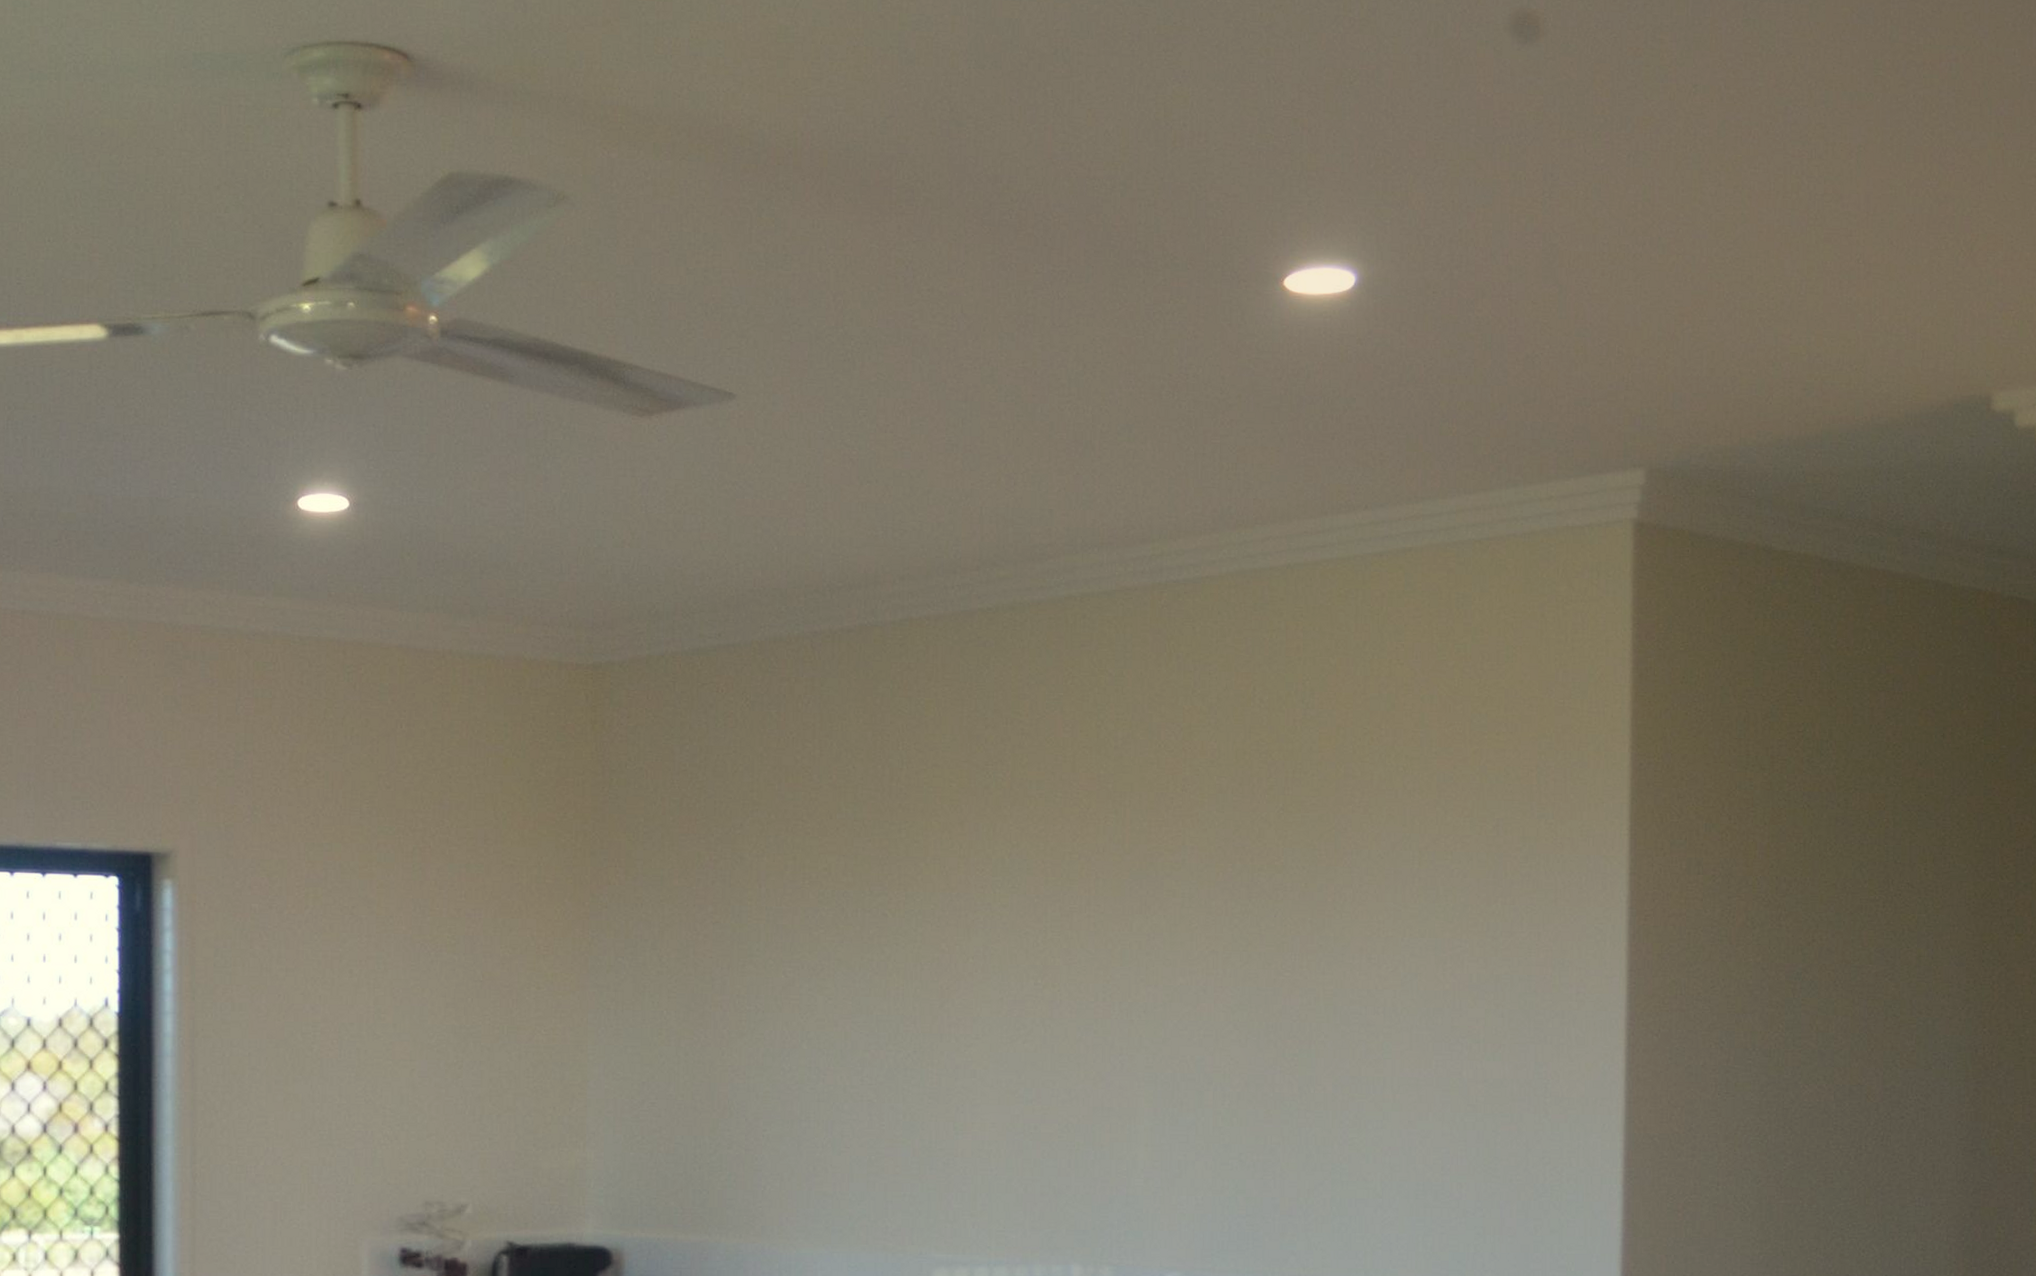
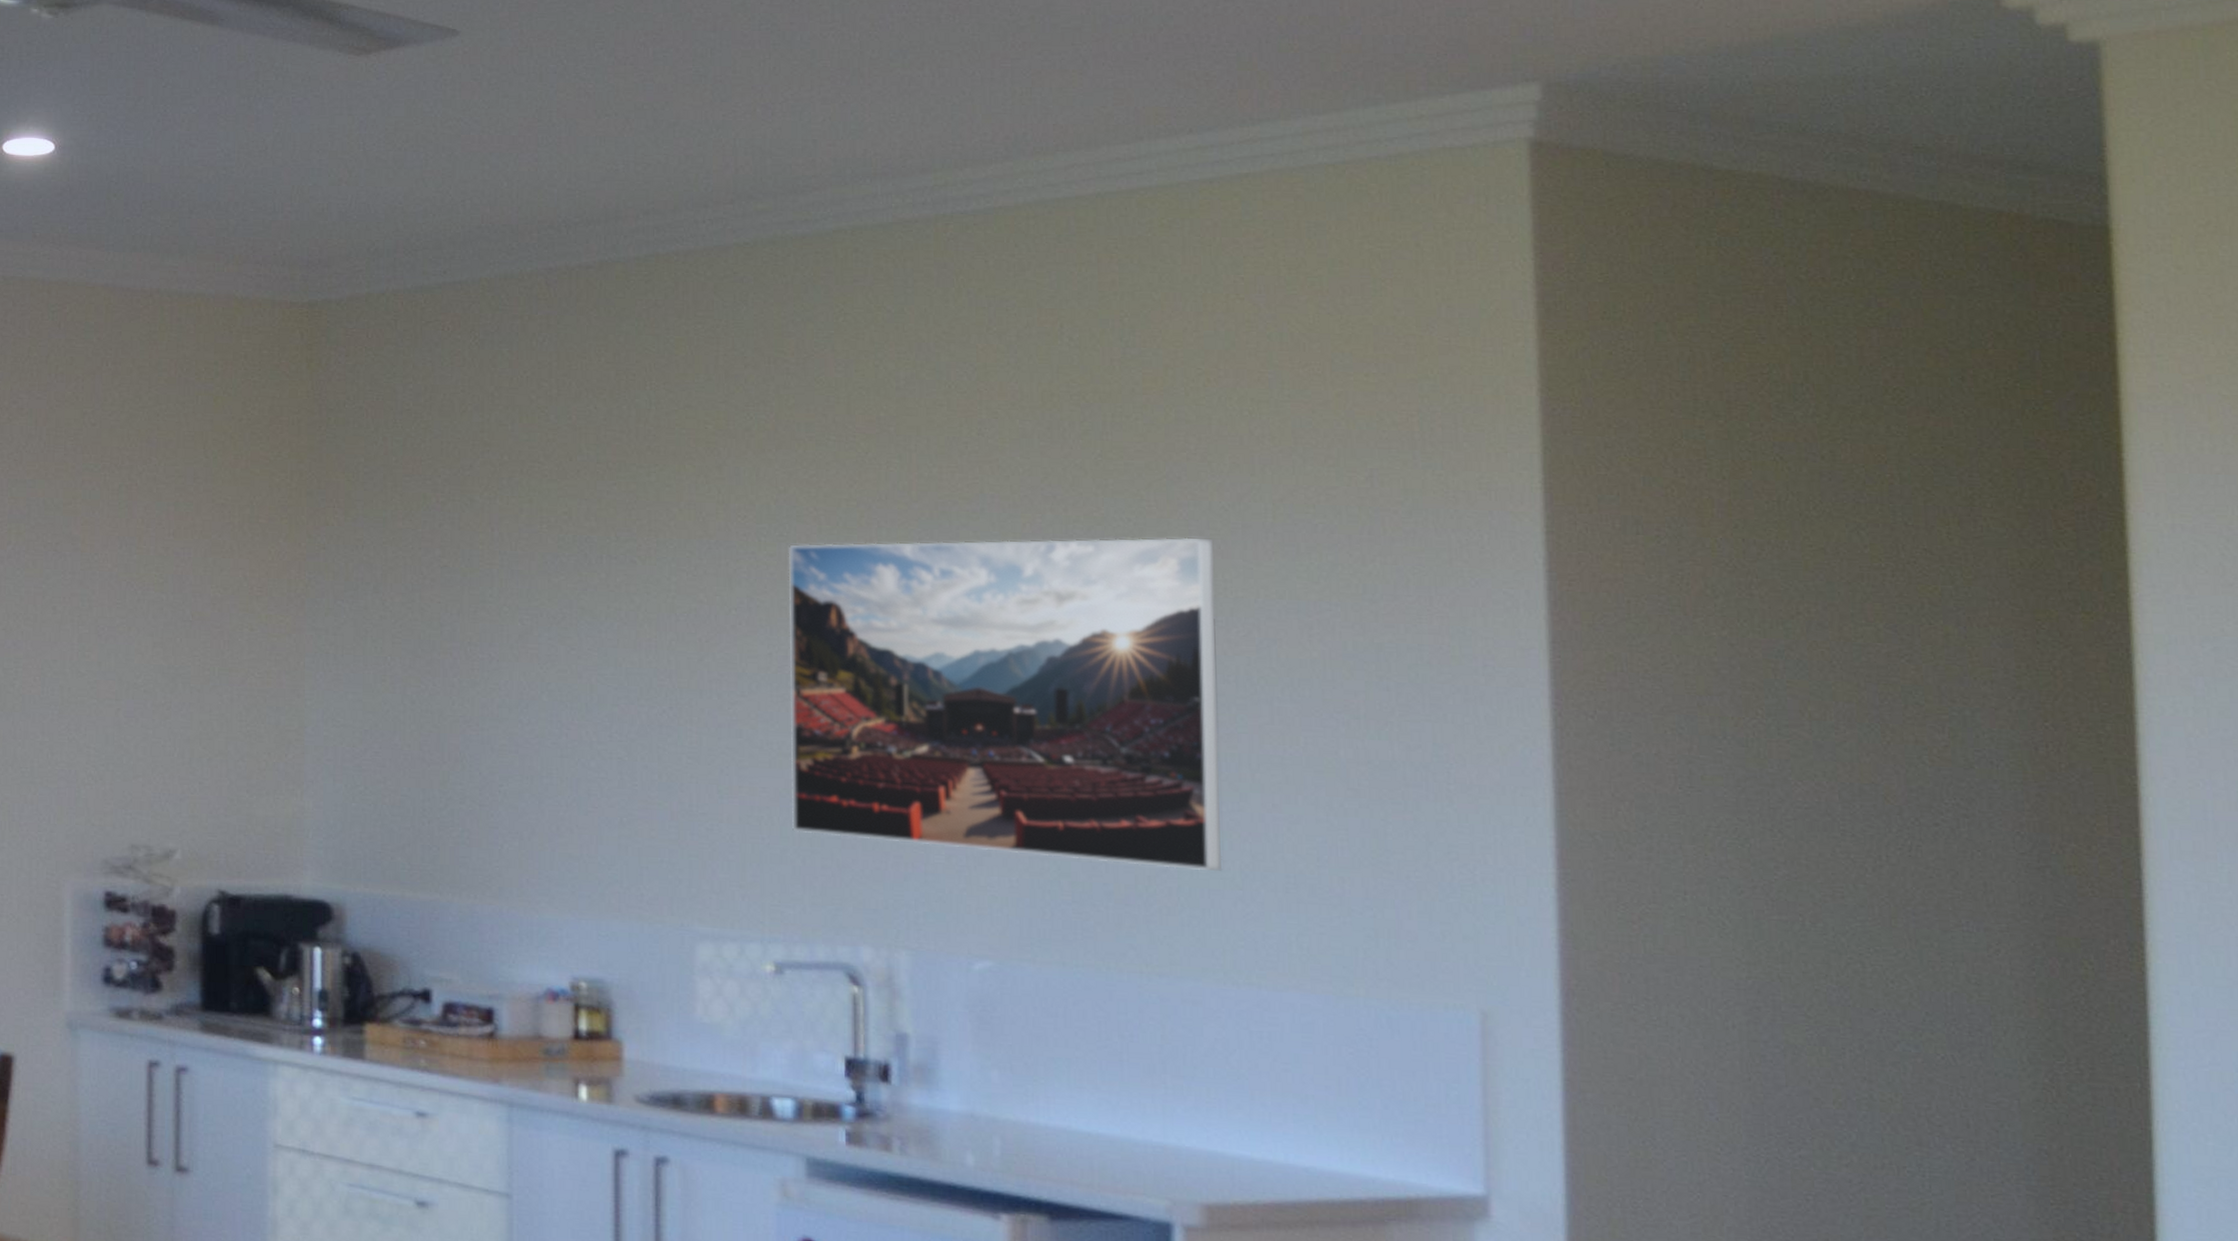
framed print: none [1017,883,1371,1183] -> present [789,537,1223,872]

